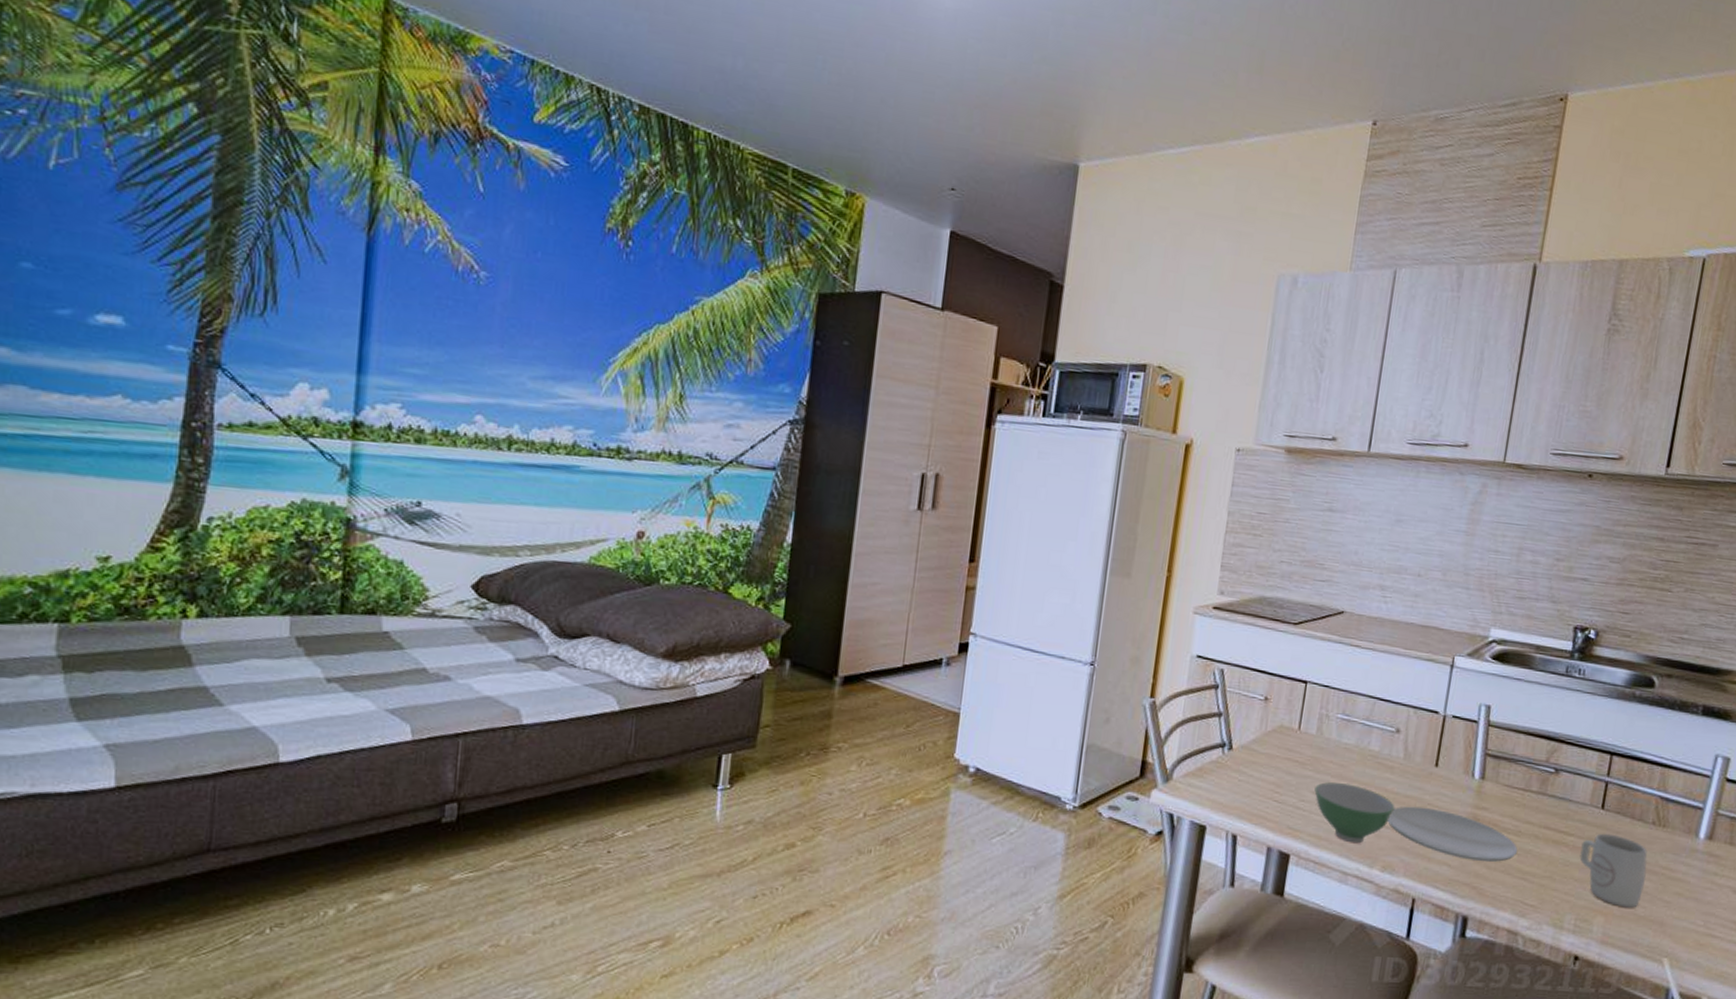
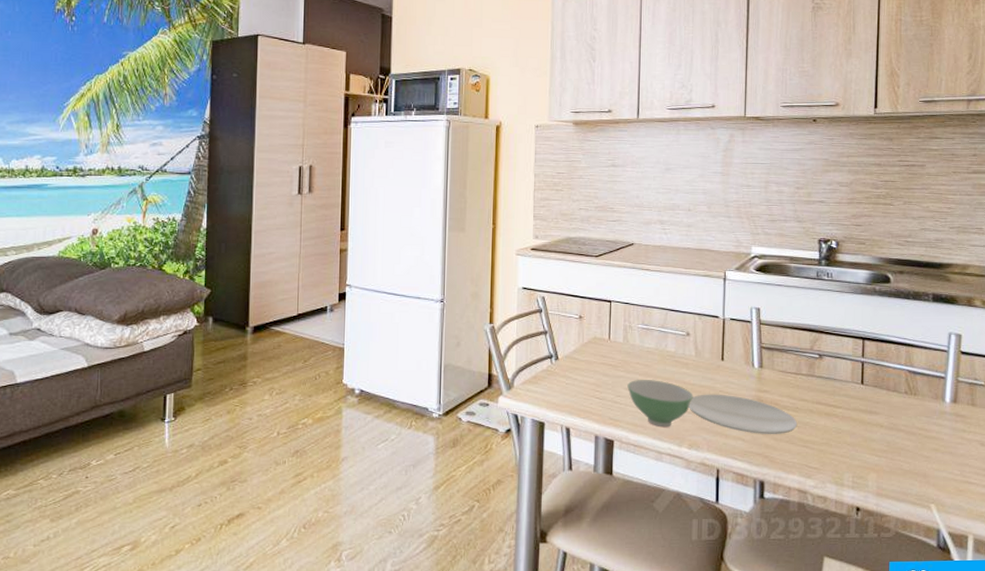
mug: present [1579,833,1648,908] -> none [849,404,907,464]

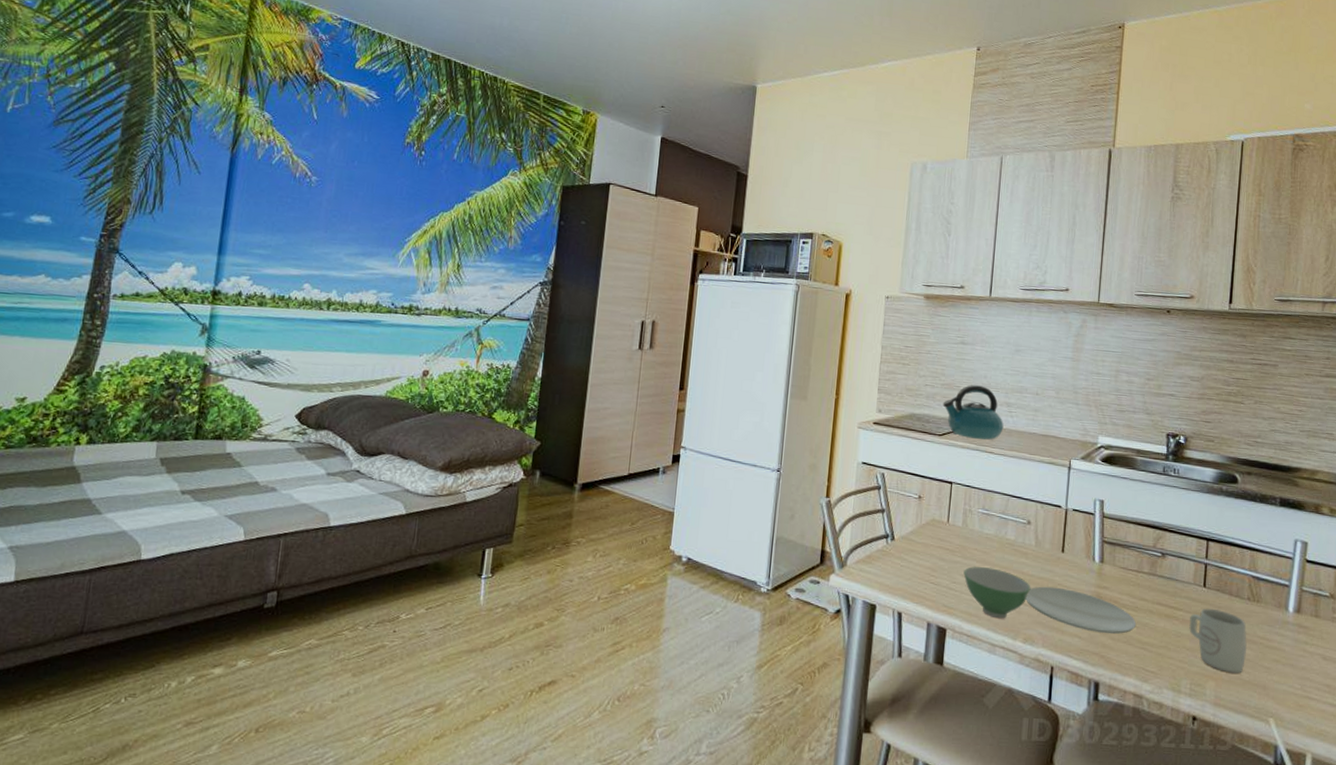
kettle: none [597,205,658,258] -> present [943,385,1004,441]
mug: none [849,404,907,464] -> present [1189,608,1247,674]

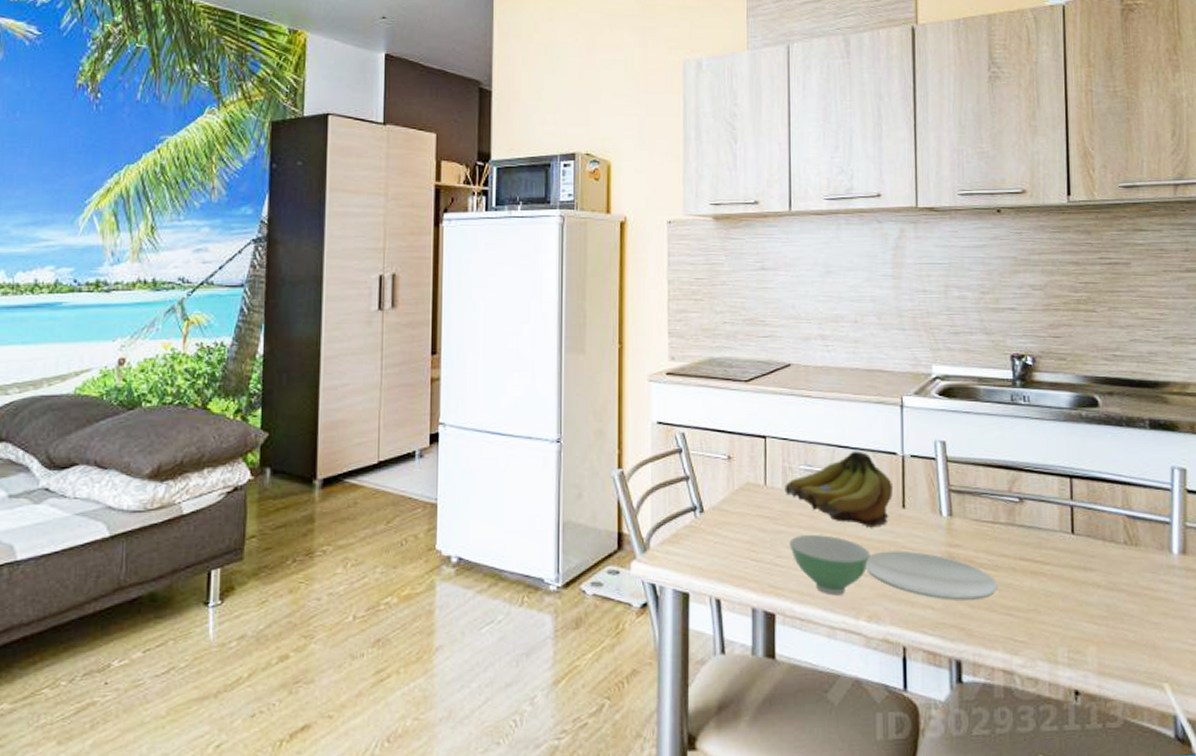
kettle: present [943,385,1004,441] -> none [746,317,820,383]
fruit: none [964,501,1055,565] -> present [785,450,893,526]
mug: present [1189,608,1247,674] -> none [1059,558,1130,634]

